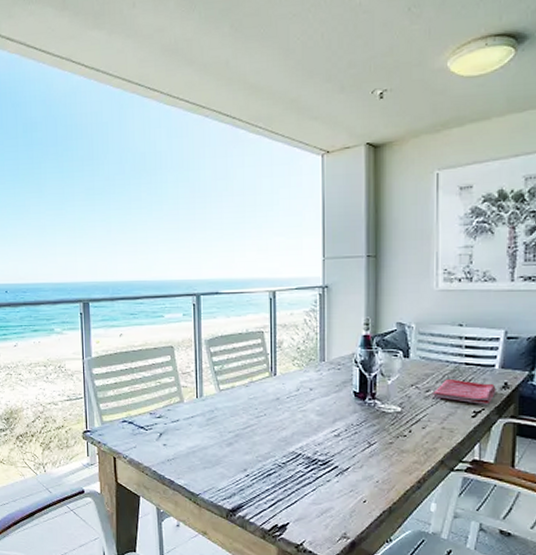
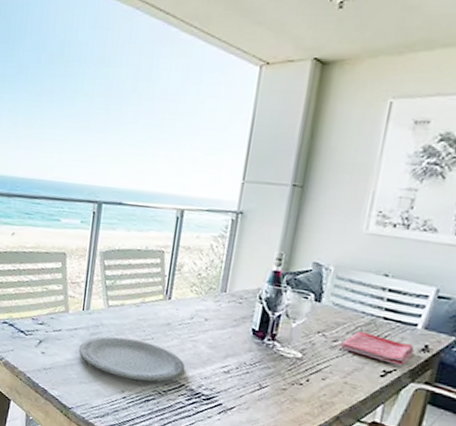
plate: none [198,417,300,457] -> present [79,336,185,382]

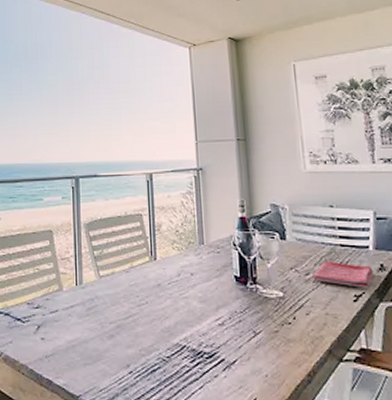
plate: present [79,336,185,382] -> none [78,306,184,350]

